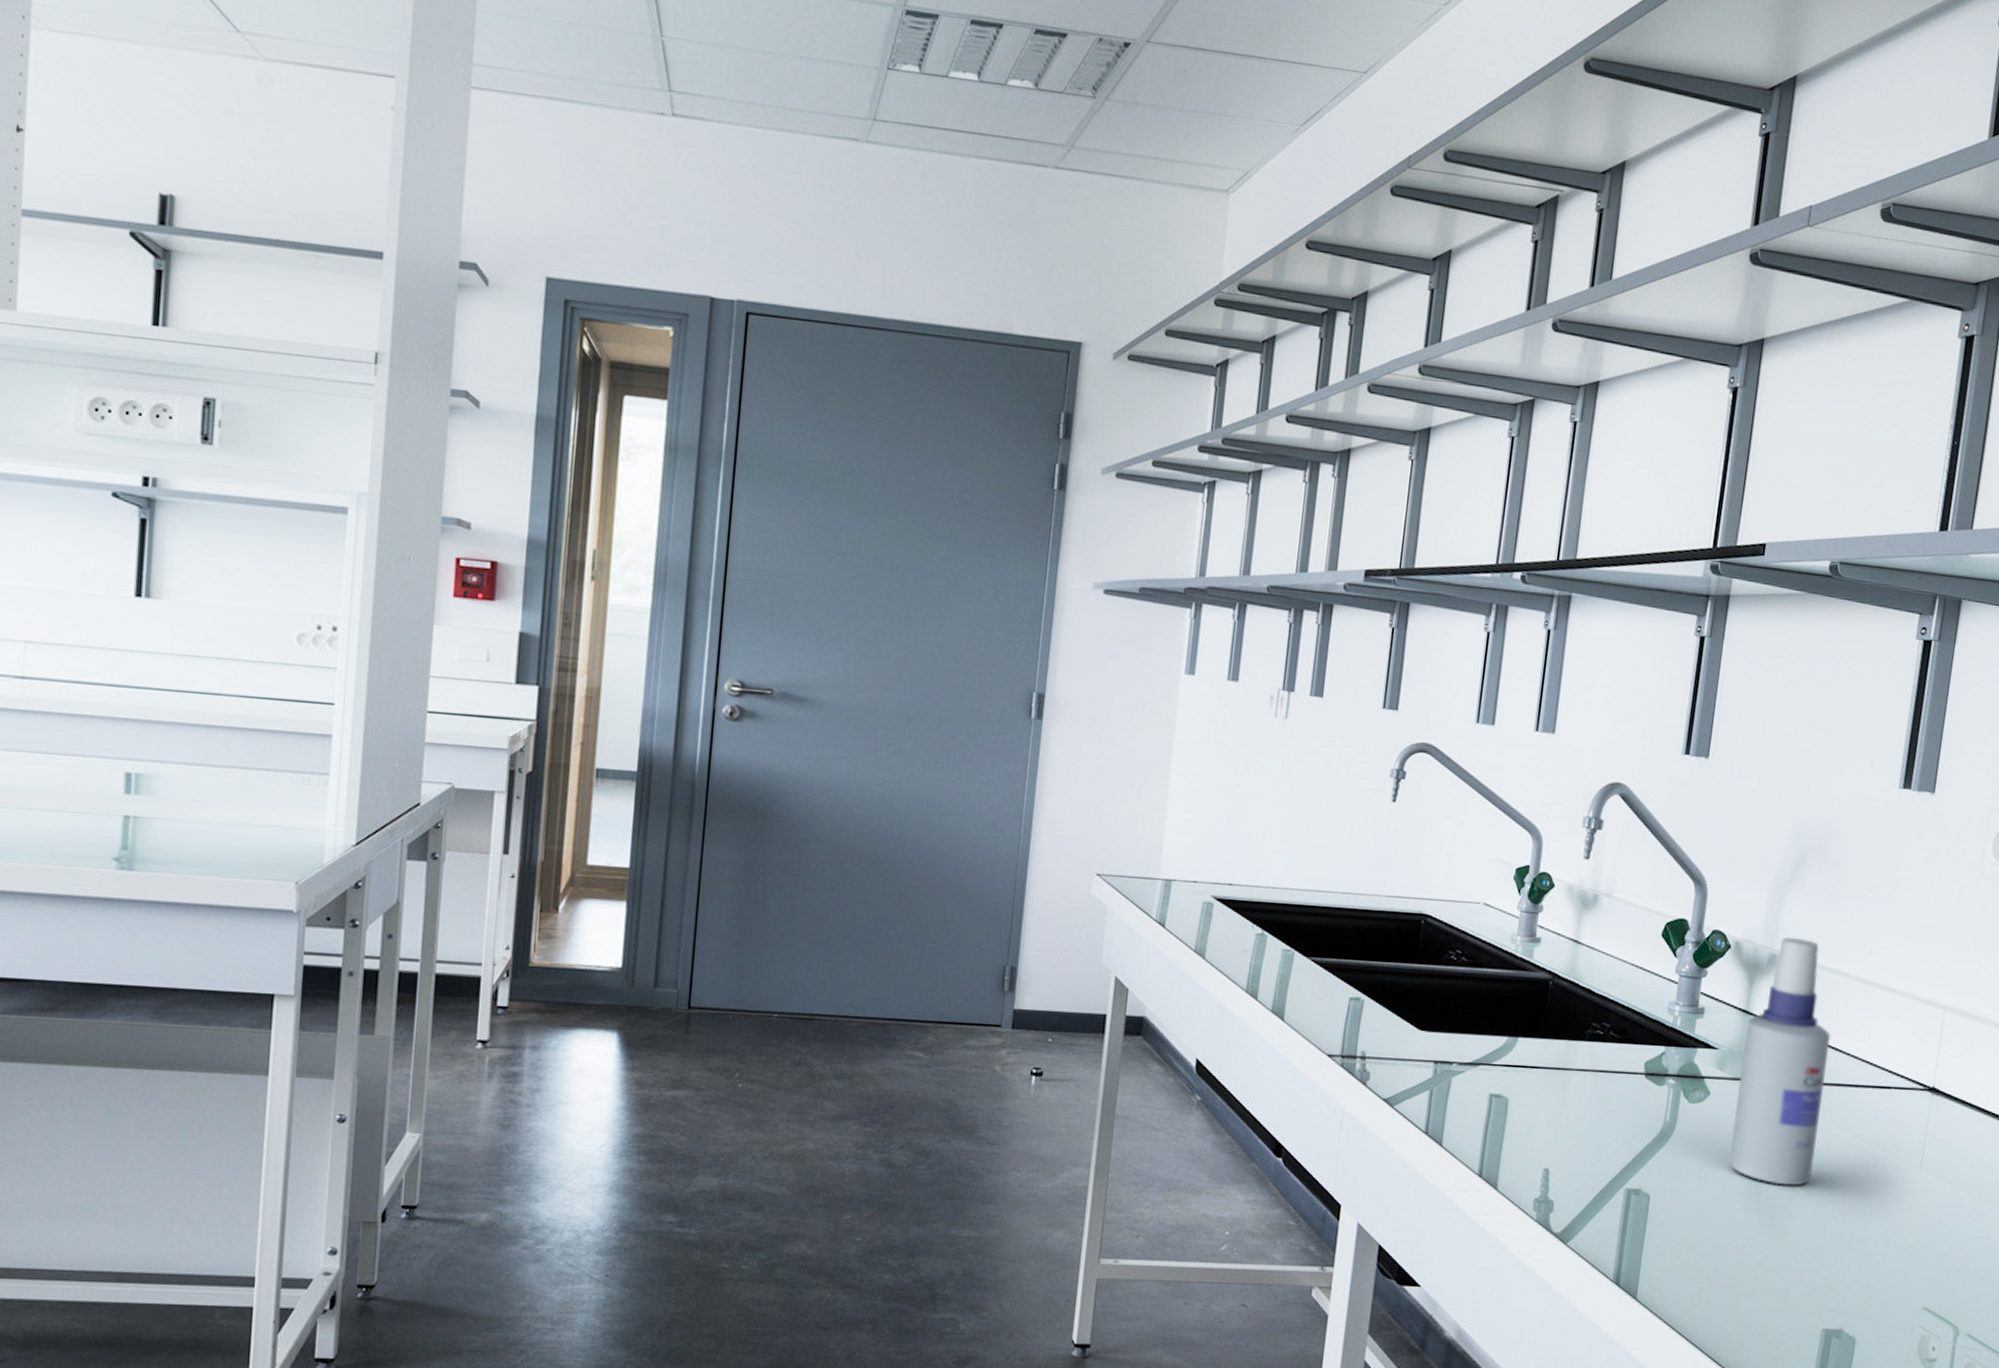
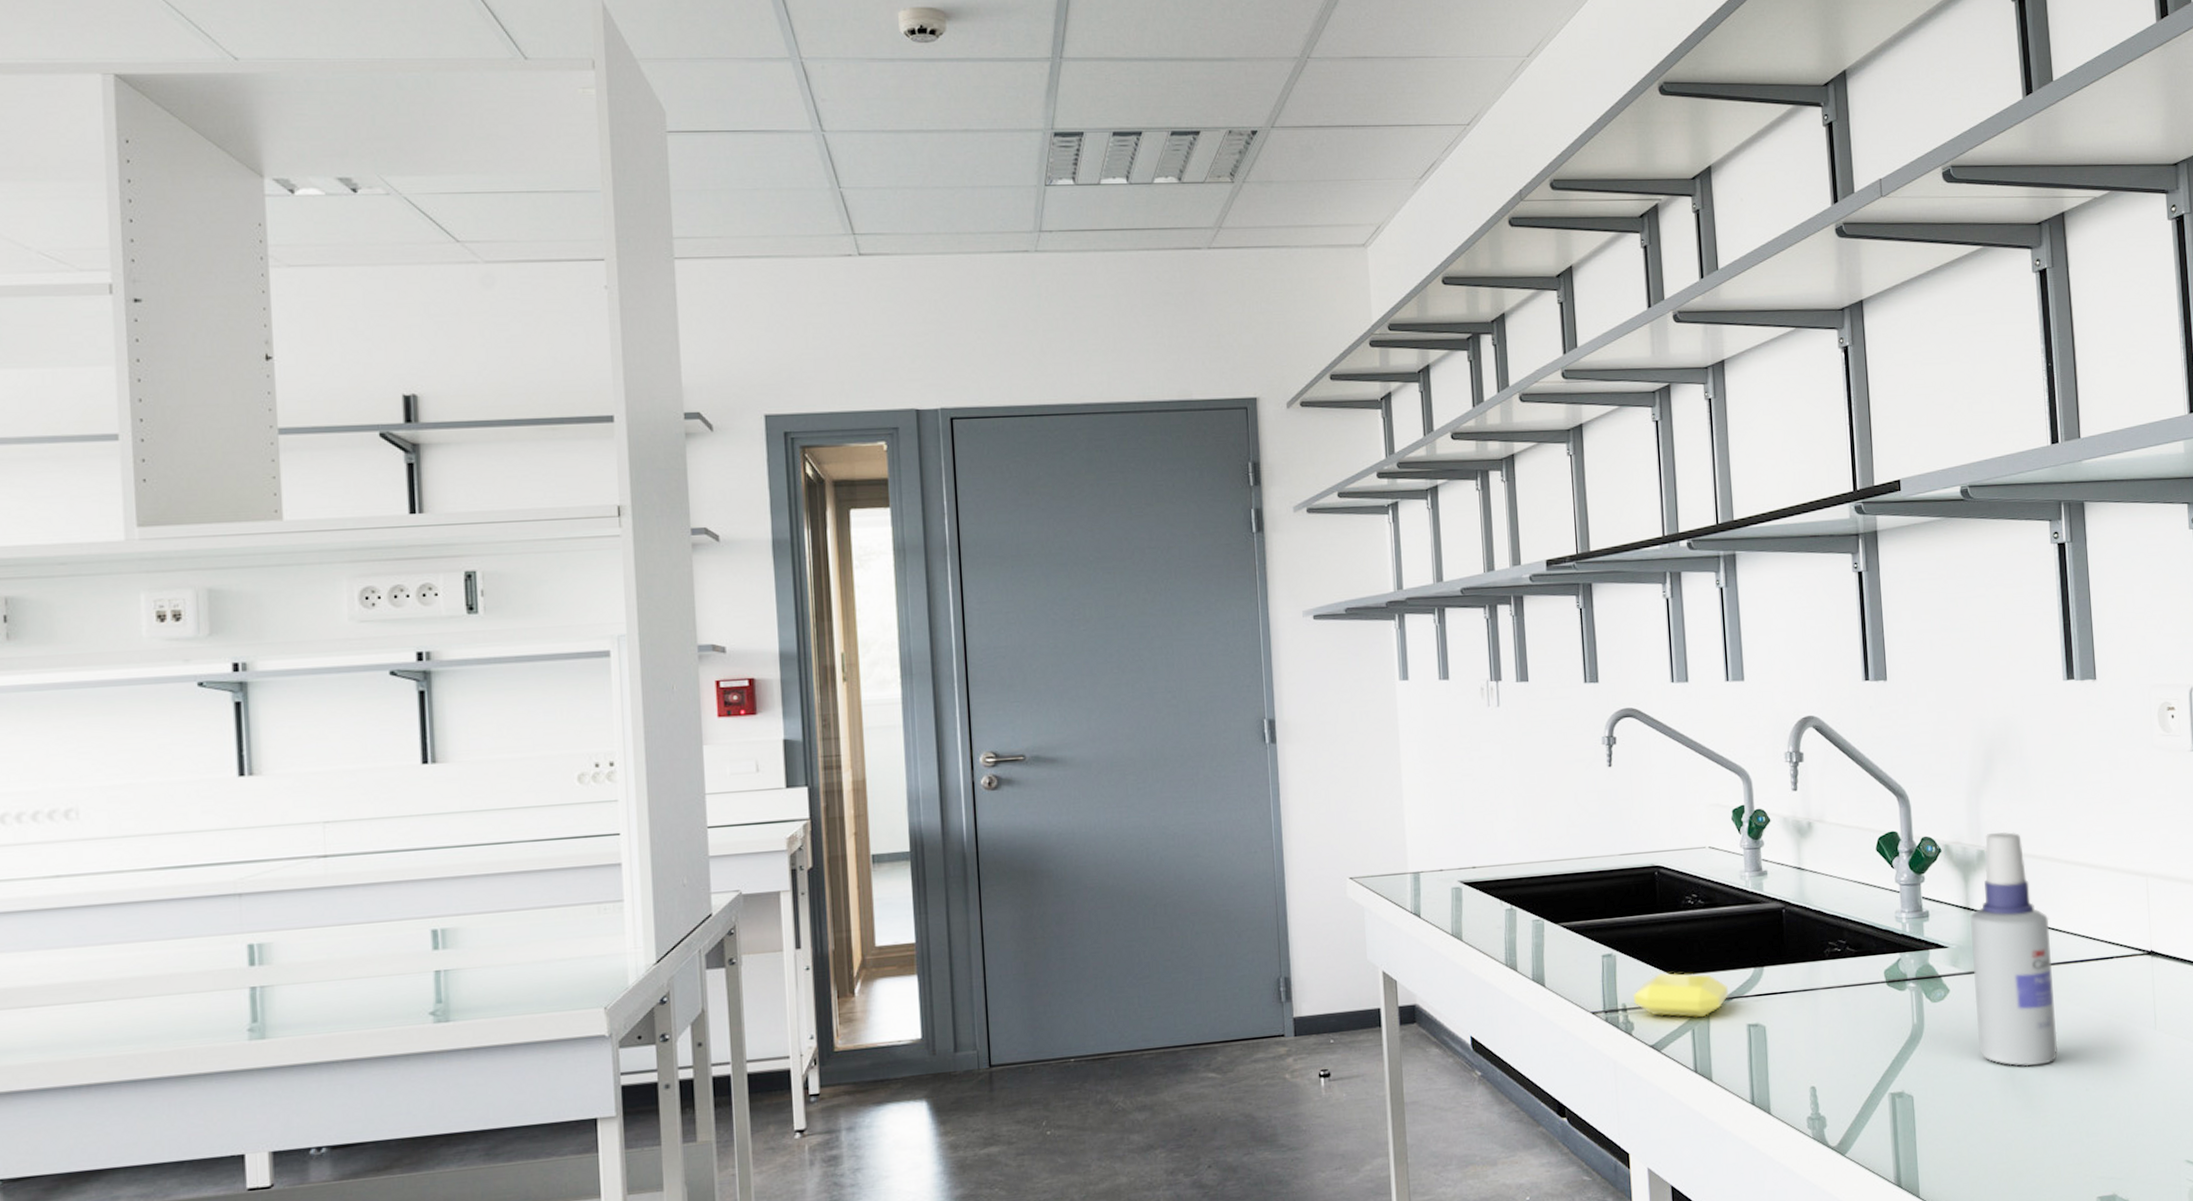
soap bar: none [1374,1027,1476,1079] -> present [1632,973,1728,1018]

